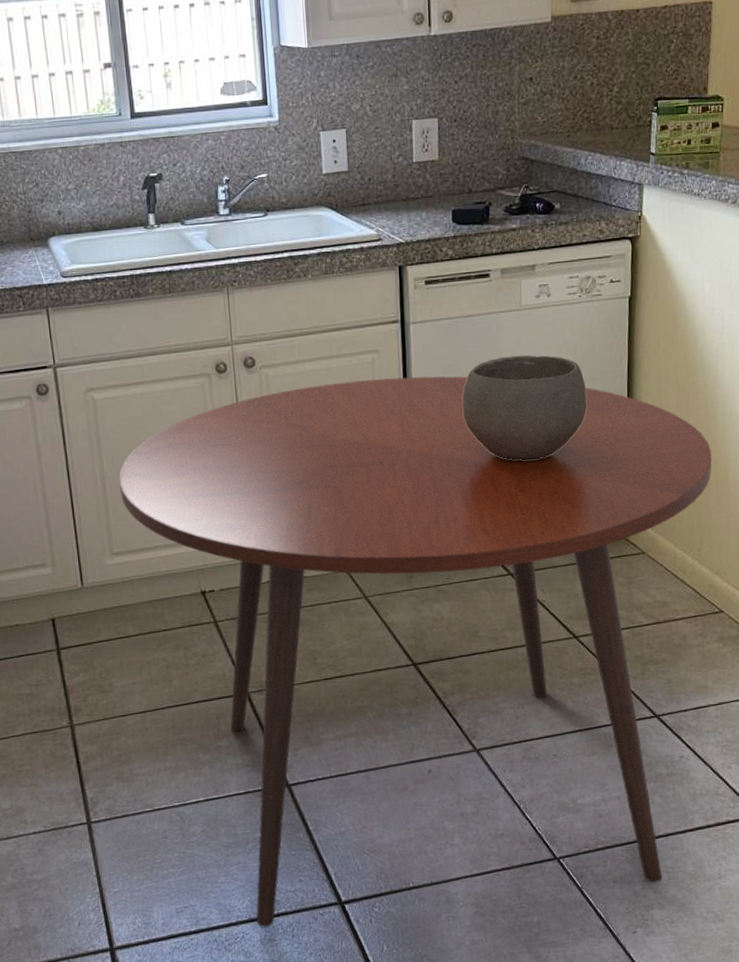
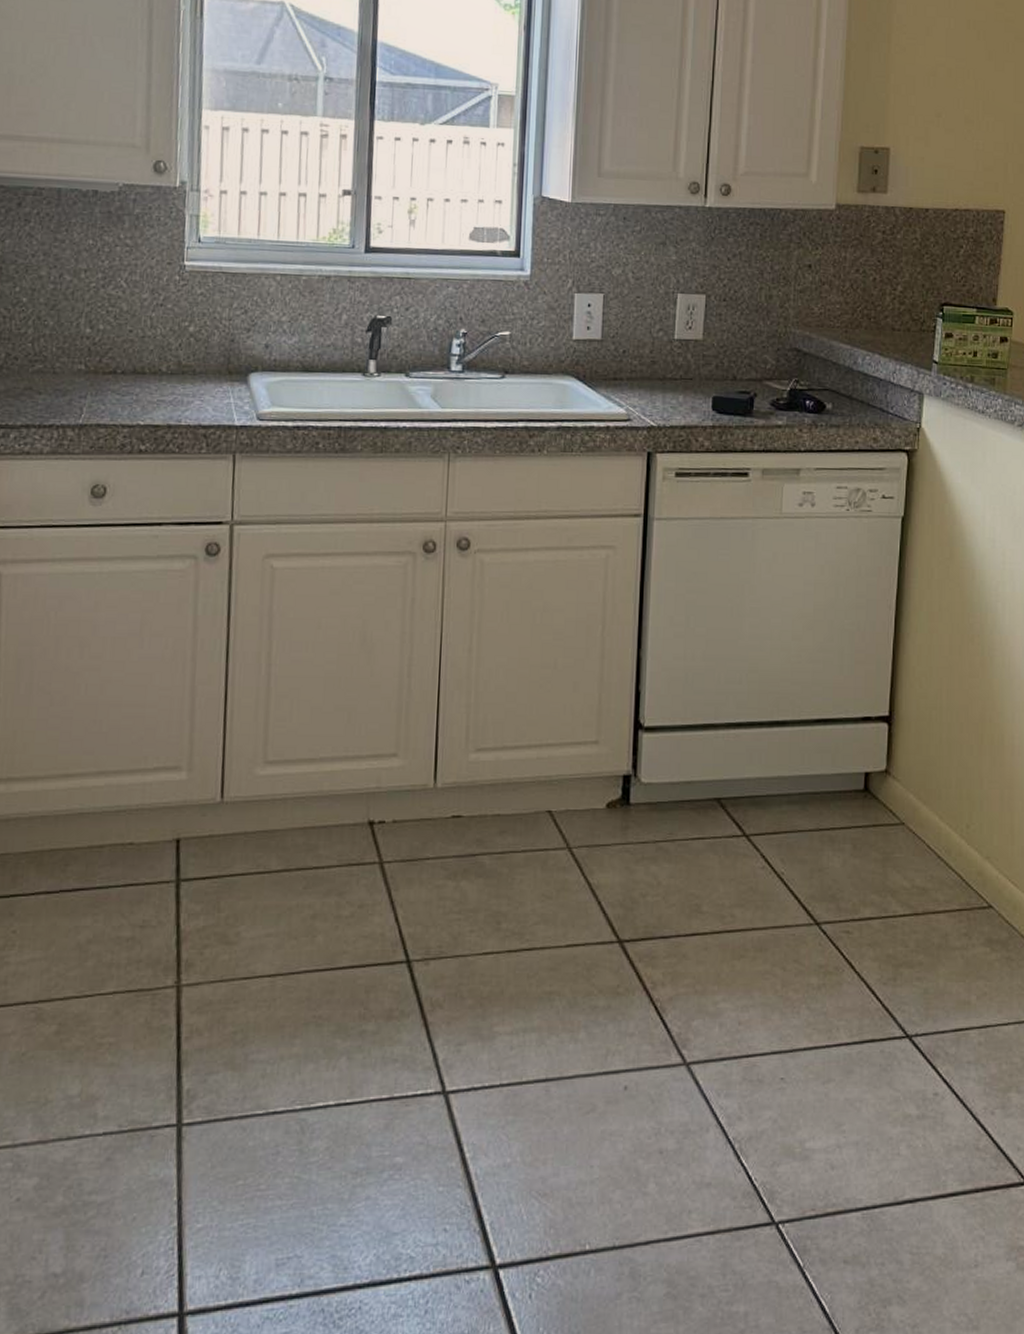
dining table: present [119,376,712,927] -> none [287,579,987,1295]
bowl: present [462,354,587,461] -> none [705,569,849,695]

